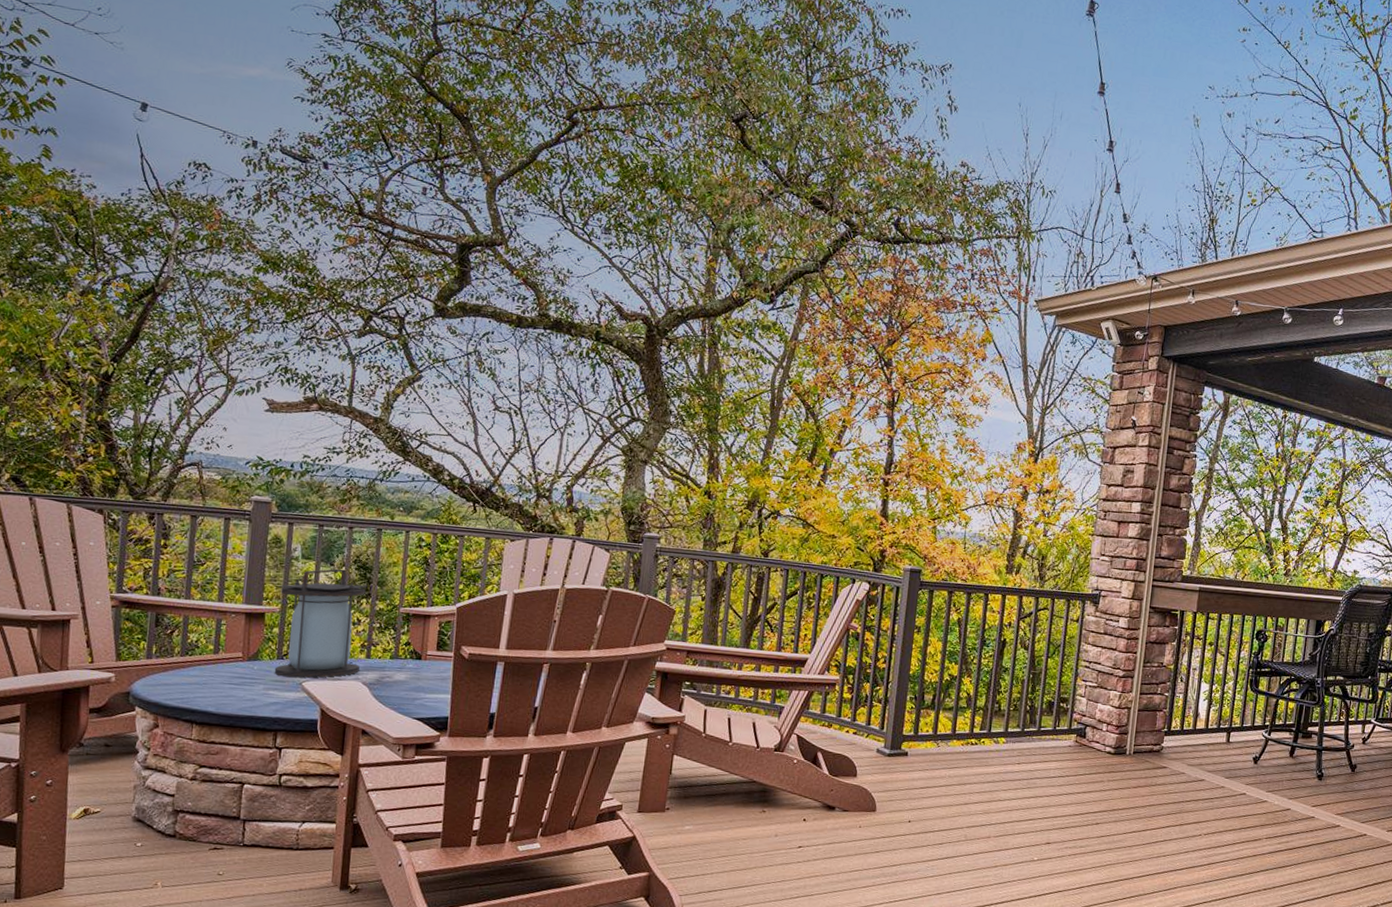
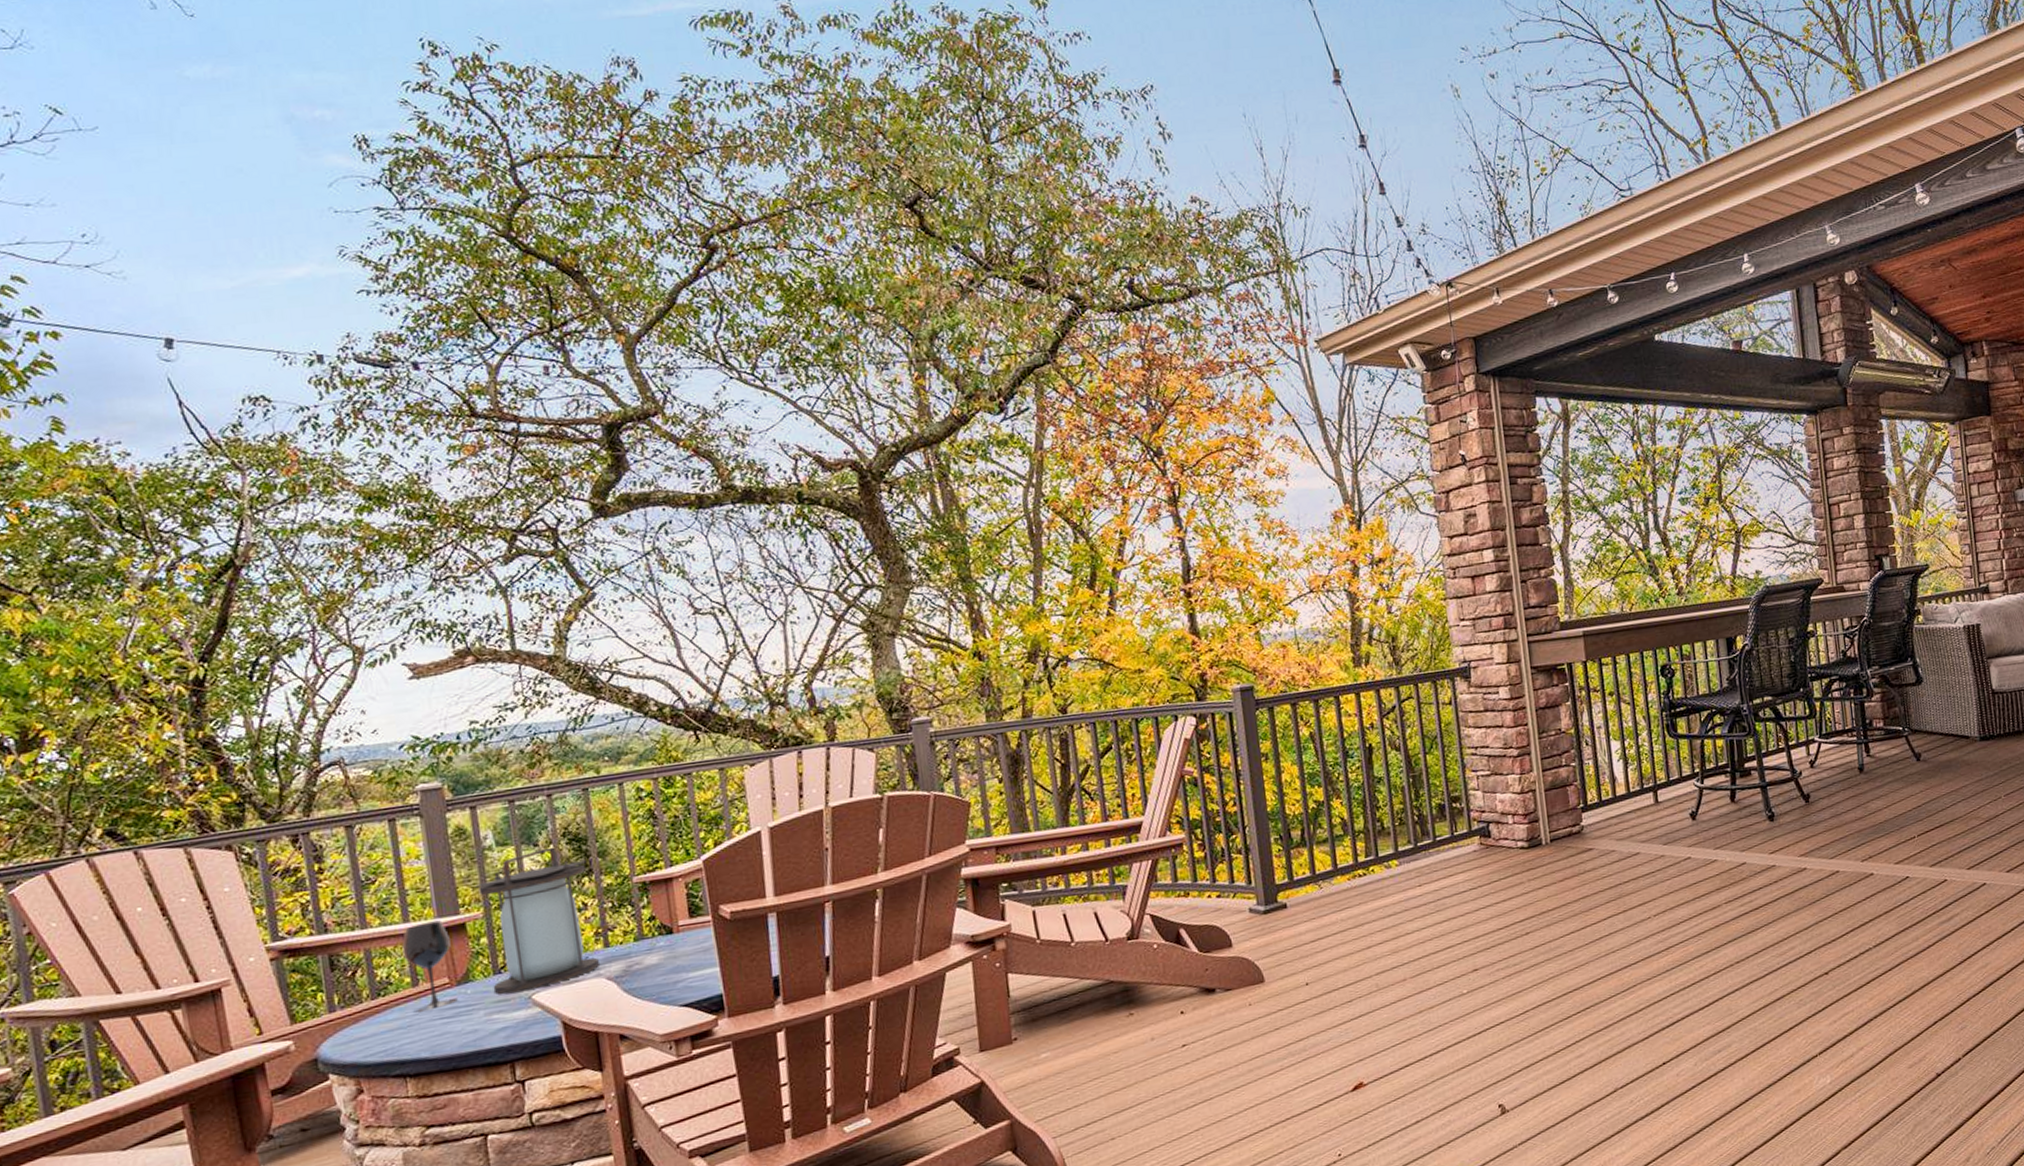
wineglass: none [209,605,251,676] -> present [402,920,458,1013]

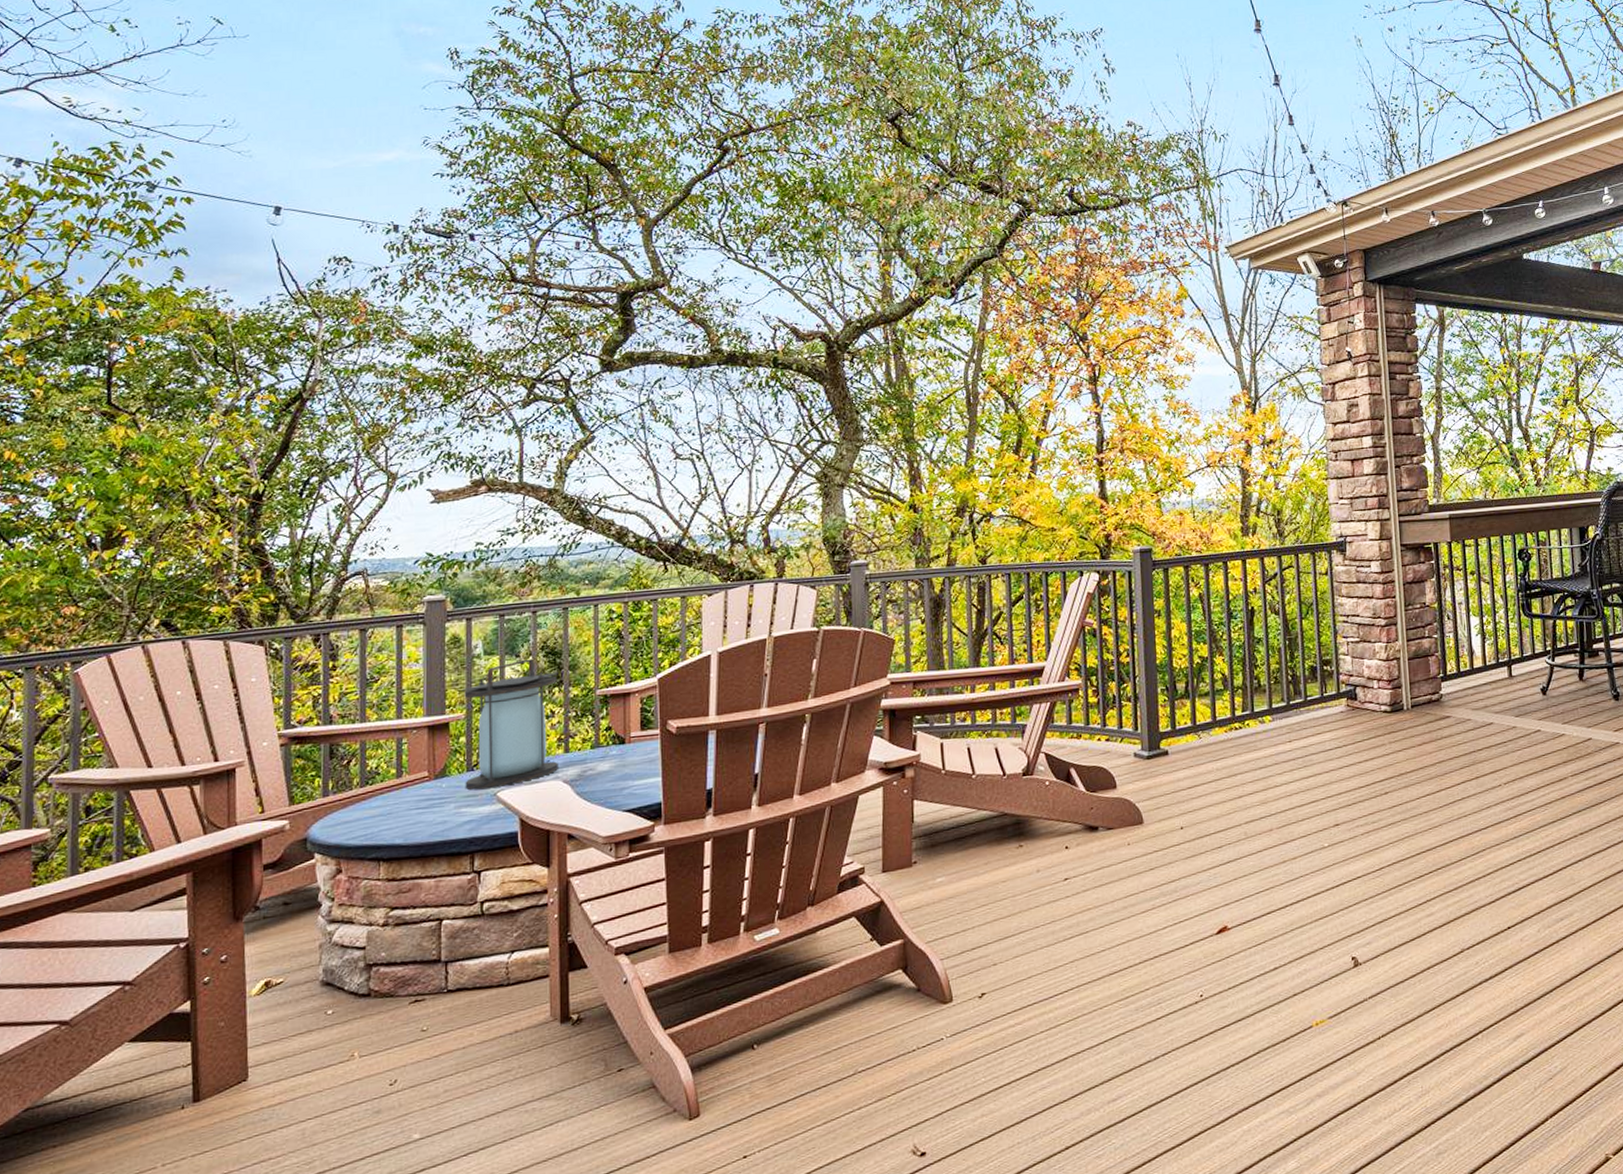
wineglass: present [402,920,458,1013] -> none [392,719,434,802]

